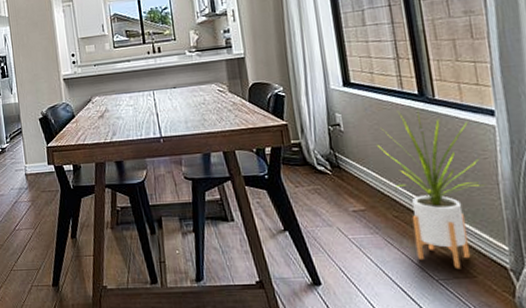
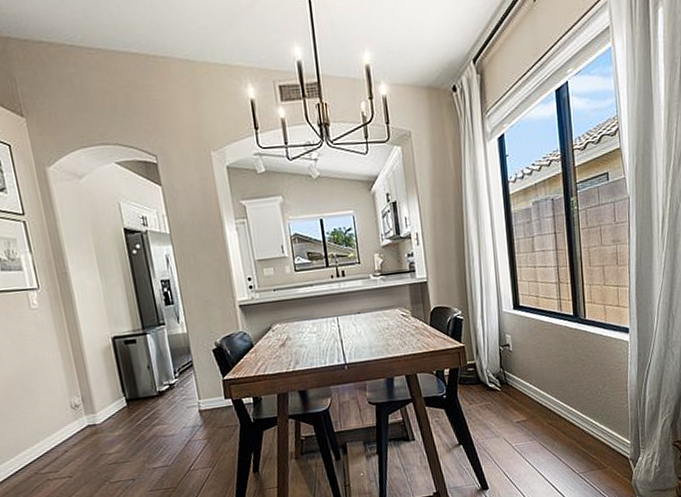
house plant: present [376,109,486,270] -> none [538,329,618,463]

